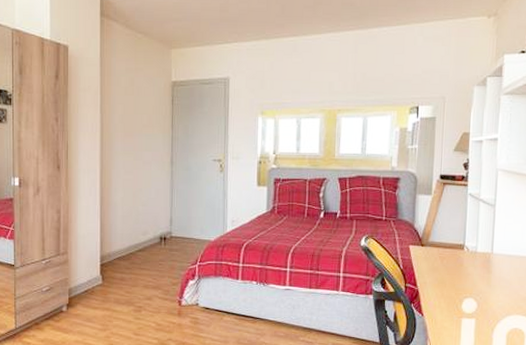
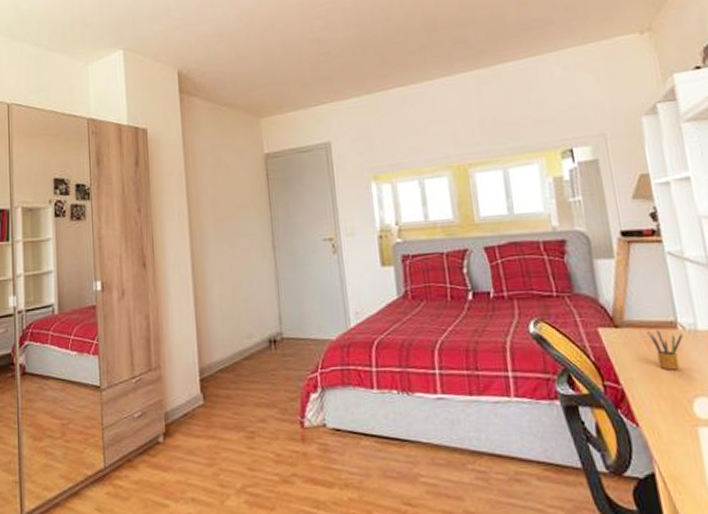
pencil box: none [443,250,466,279] -> present [647,330,683,370]

